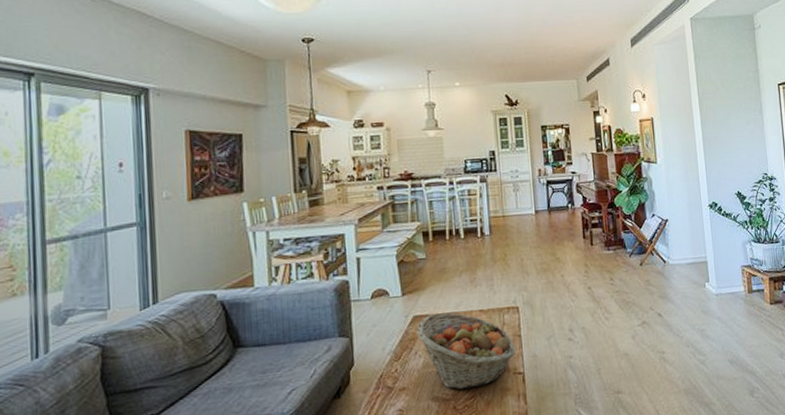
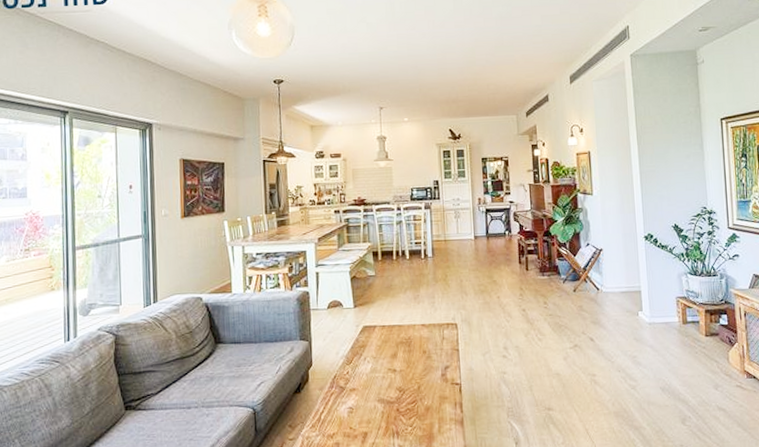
fruit basket: present [417,312,515,390] -> none [366,325,453,395]

